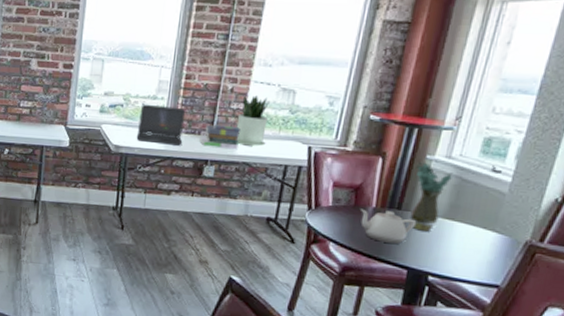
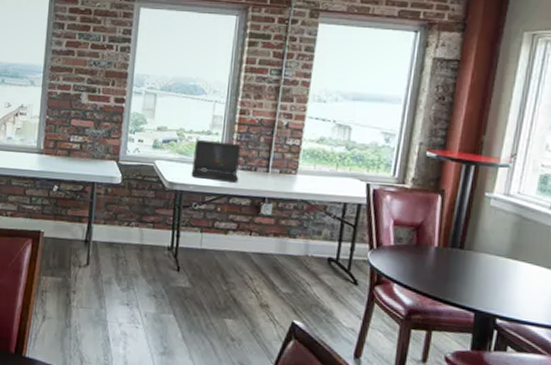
books: present [199,124,240,149] -> none [256,161,297,186]
planter: present [236,95,270,147] -> none [293,131,325,185]
teapot: present [360,208,416,244] -> none [422,248,479,285]
vase: present [409,160,453,232] -> none [473,198,512,272]

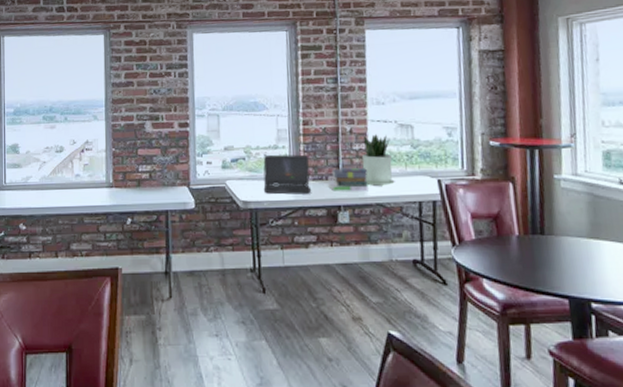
books: none [256,161,297,186] -> present [328,167,368,192]
planter: none [293,131,325,185] -> present [361,134,395,187]

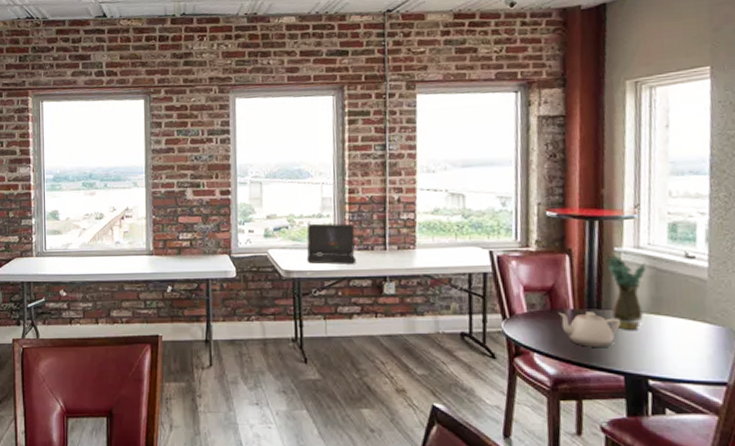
books: present [328,167,368,192] -> none [374,237,416,262]
planter: present [361,134,395,187] -> none [409,203,444,258]
teapot: none [504,237,563,272] -> present [557,312,620,347]
vase: none [546,181,584,255] -> present [606,253,646,330]

